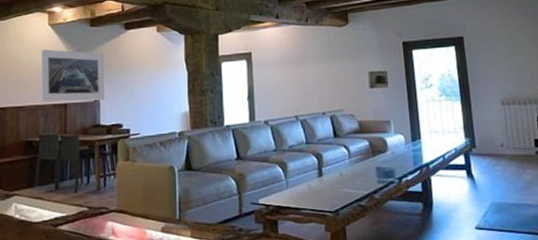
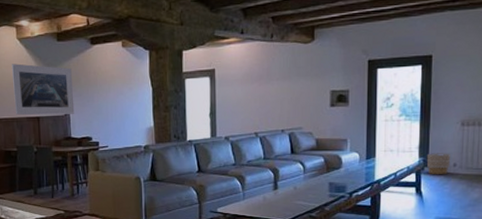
planter: none [472,133,498,157] -> present [426,153,451,175]

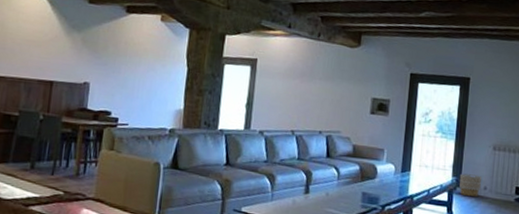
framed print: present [11,63,75,115] -> none [24,19,100,84]

